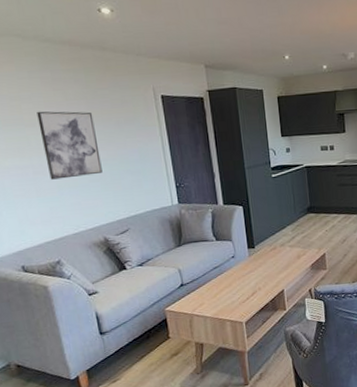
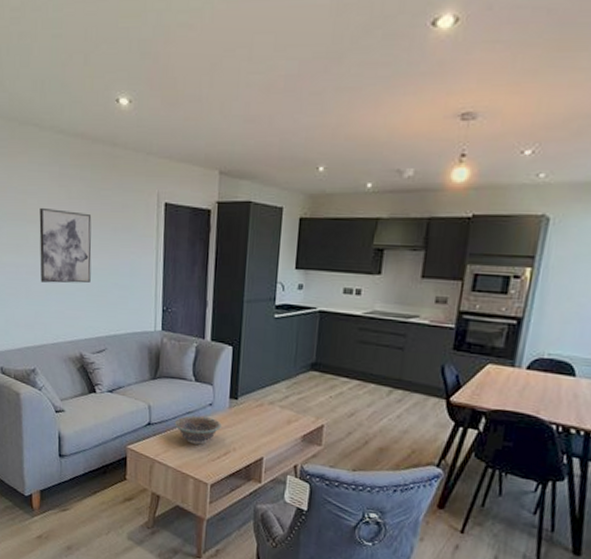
decorative bowl: none [204,267,246,293] -> present [174,415,222,445]

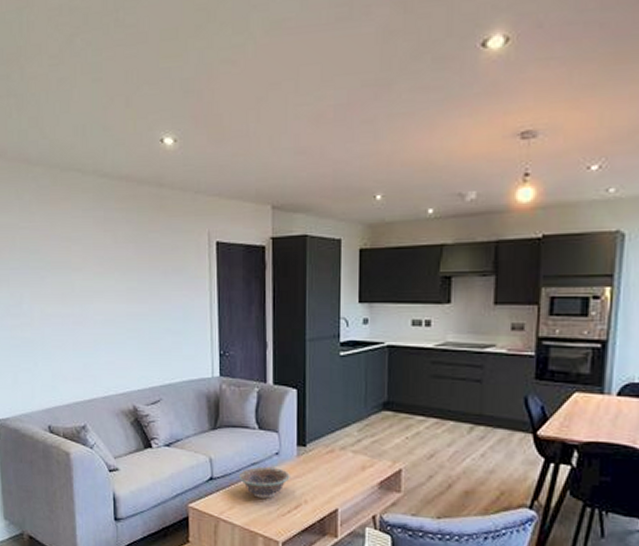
wall art: present [39,207,92,283] -> none [85,254,141,332]

